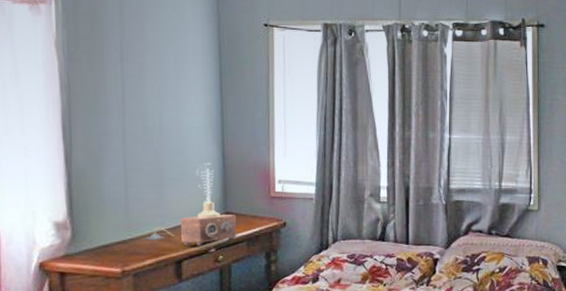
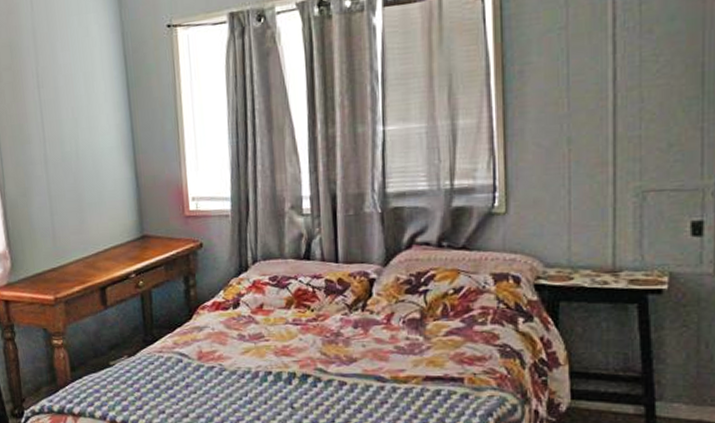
table lamp: present [145,163,237,246] -> none [72,184,155,271]

